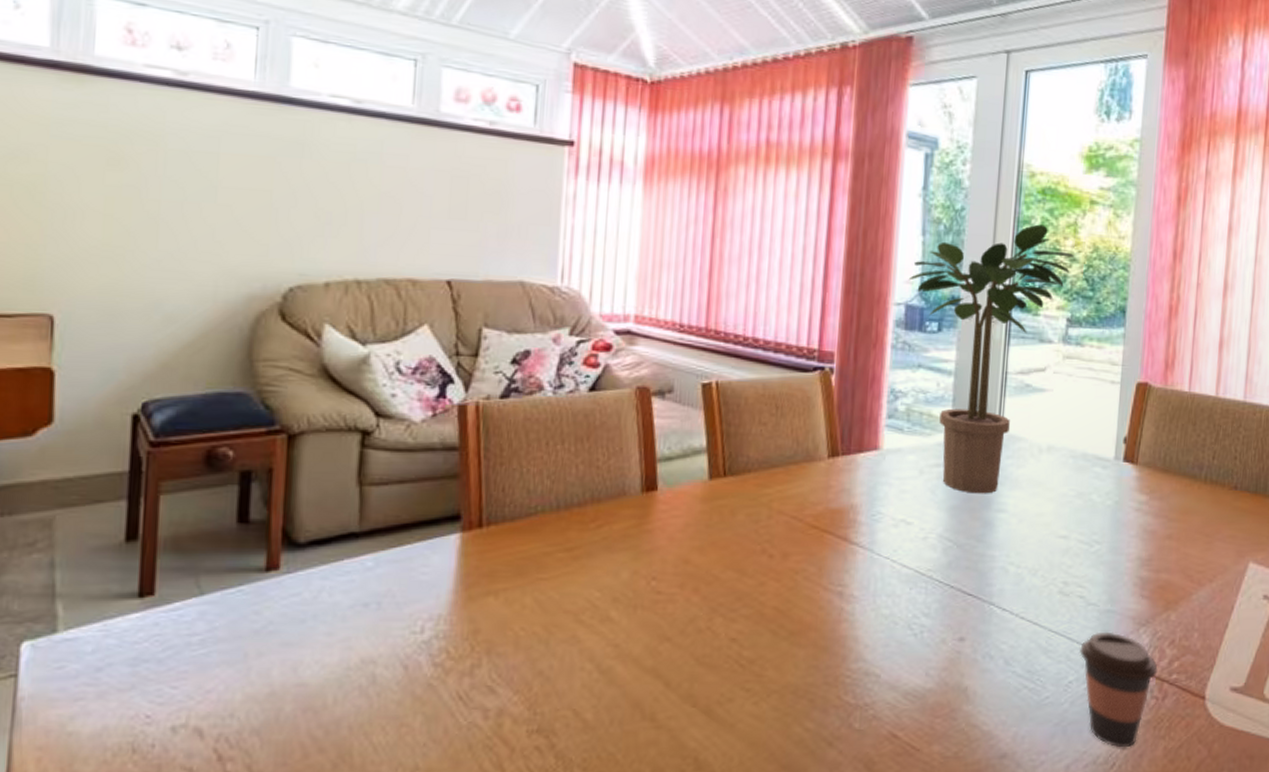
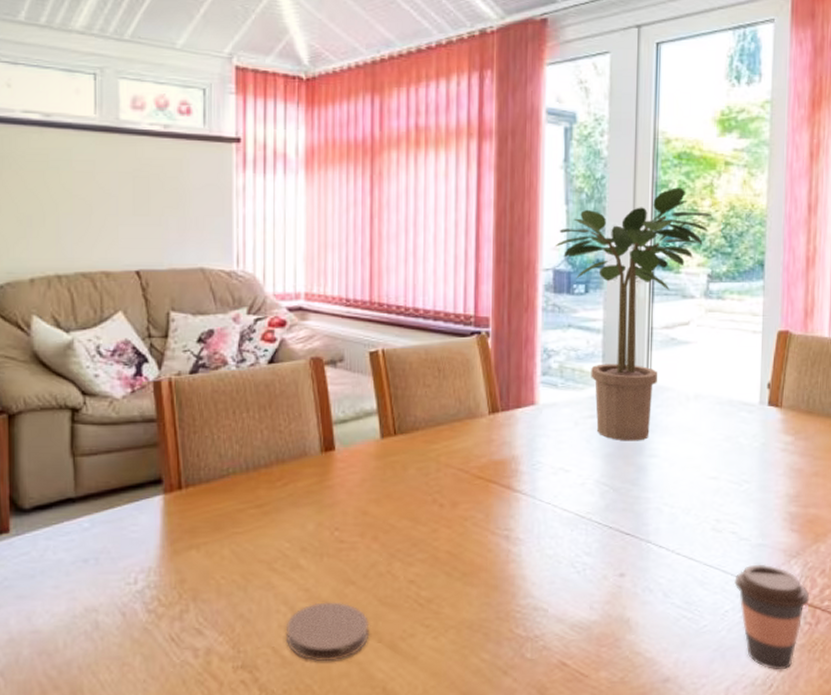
coaster: none [588,660,684,728] -> present [285,602,370,662]

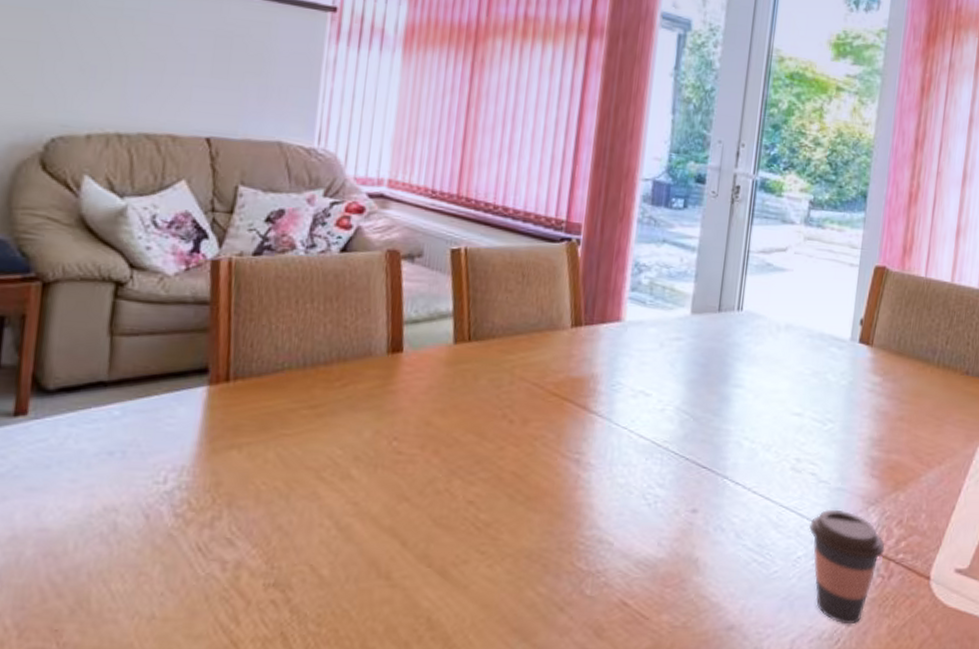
coaster: present [285,602,370,662] -> none [325,518,421,585]
potted plant: present [555,187,713,441] -> none [656,108,820,369]

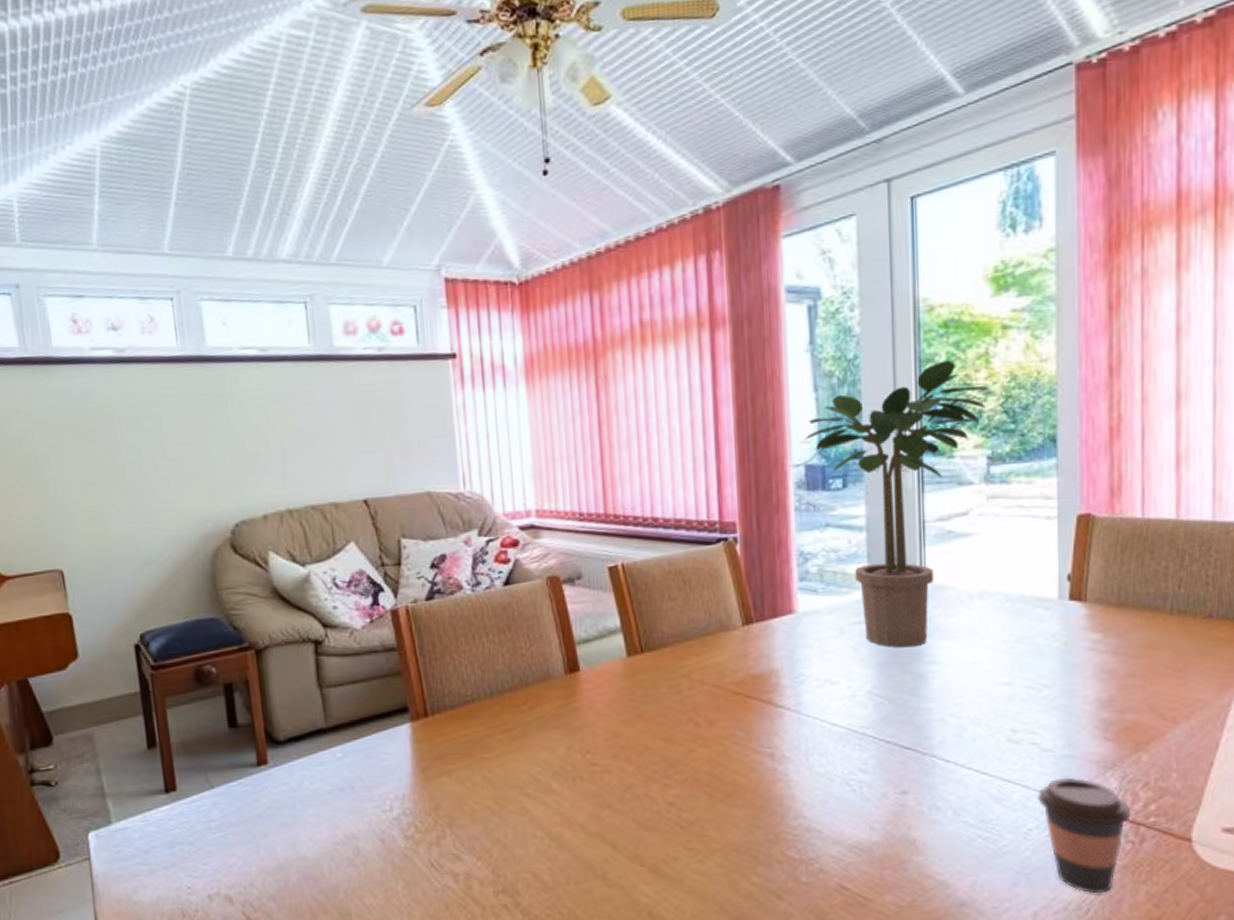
potted plant: none [656,108,820,369] -> present [805,360,990,648]

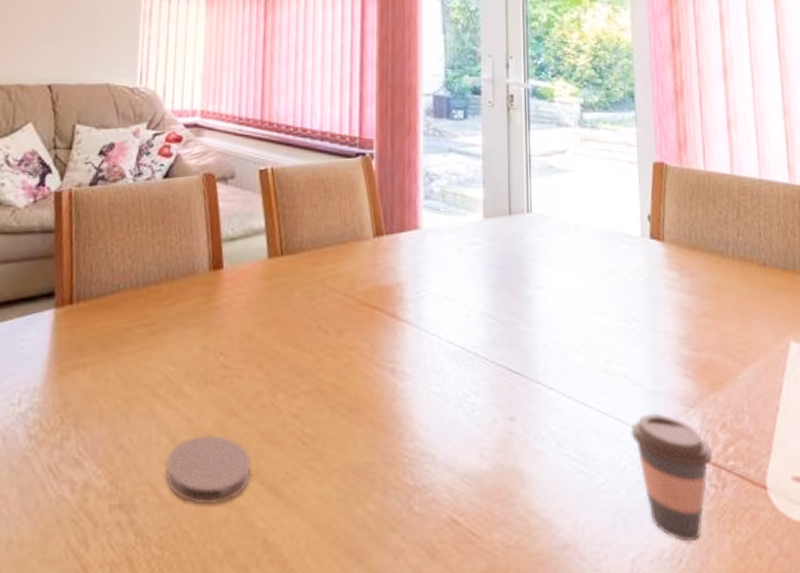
coaster: none [543,825,631,887] -> present [165,435,252,505]
potted plant: present [805,360,990,648] -> none [434,21,582,271]

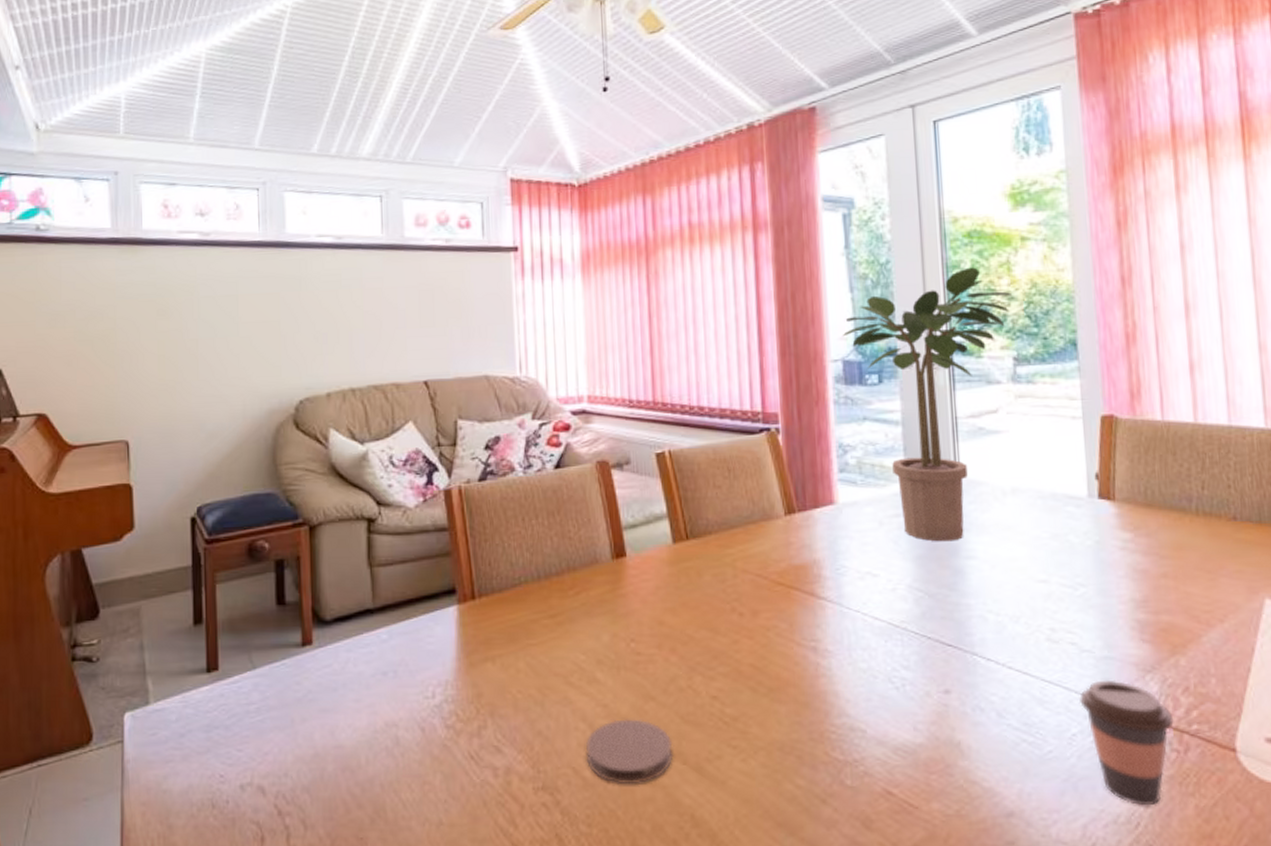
potted plant: none [434,21,582,271] -> present [842,267,1013,542]

